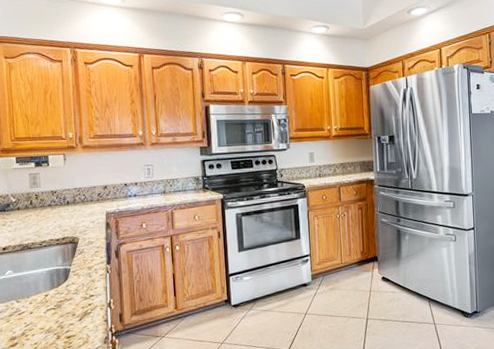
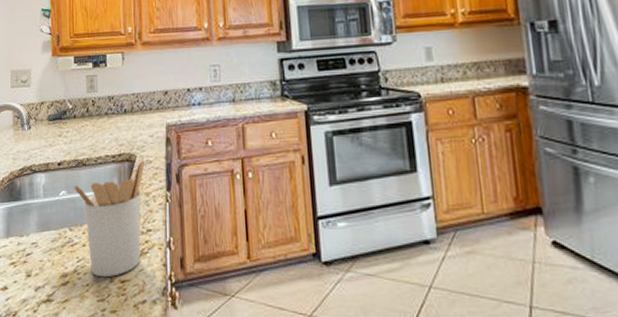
utensil holder: none [18,241,87,336] -> present [72,160,145,278]

